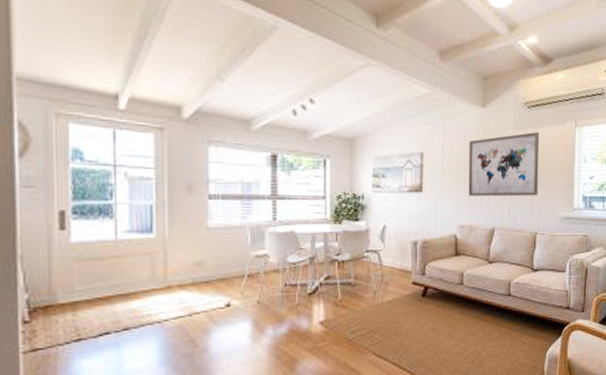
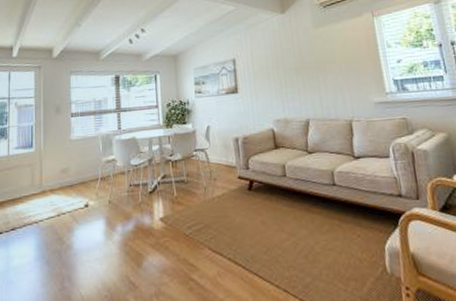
wall art: present [468,131,540,197] -> none [274,26,347,92]

